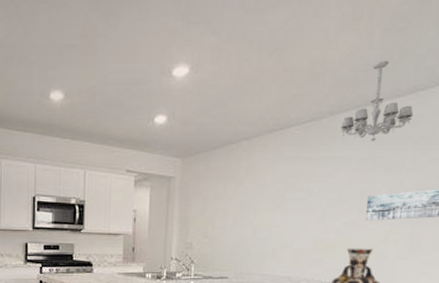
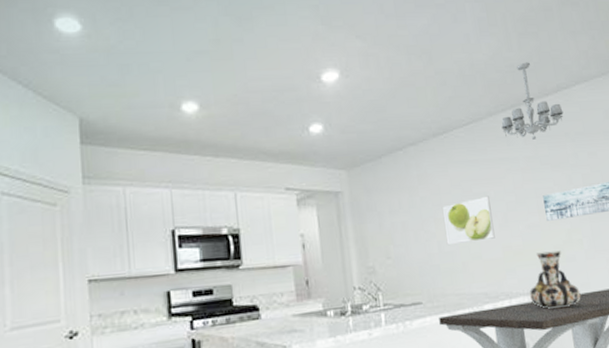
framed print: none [261,191,312,233] -> present [442,195,495,246]

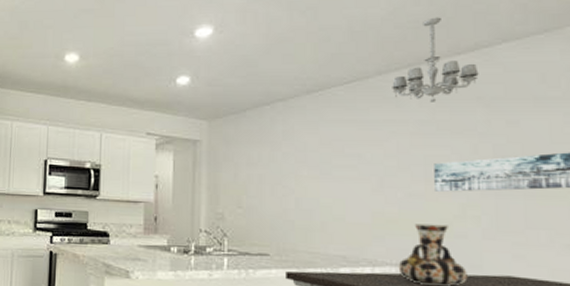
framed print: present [442,195,495,246] -> none [305,157,365,204]

